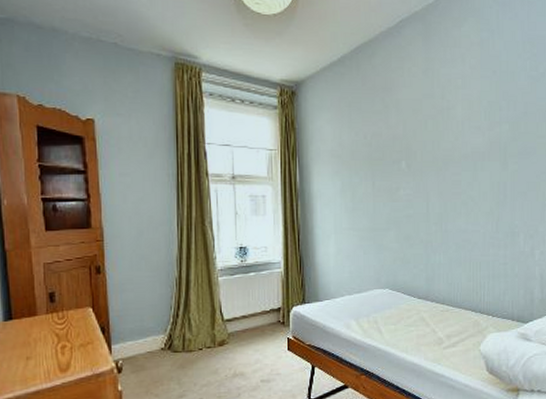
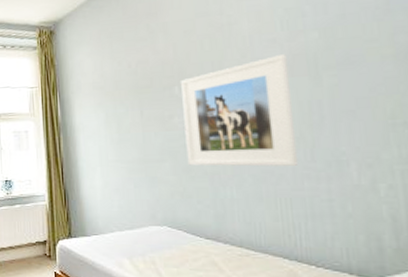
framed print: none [406,141,488,236] -> present [180,54,299,167]

